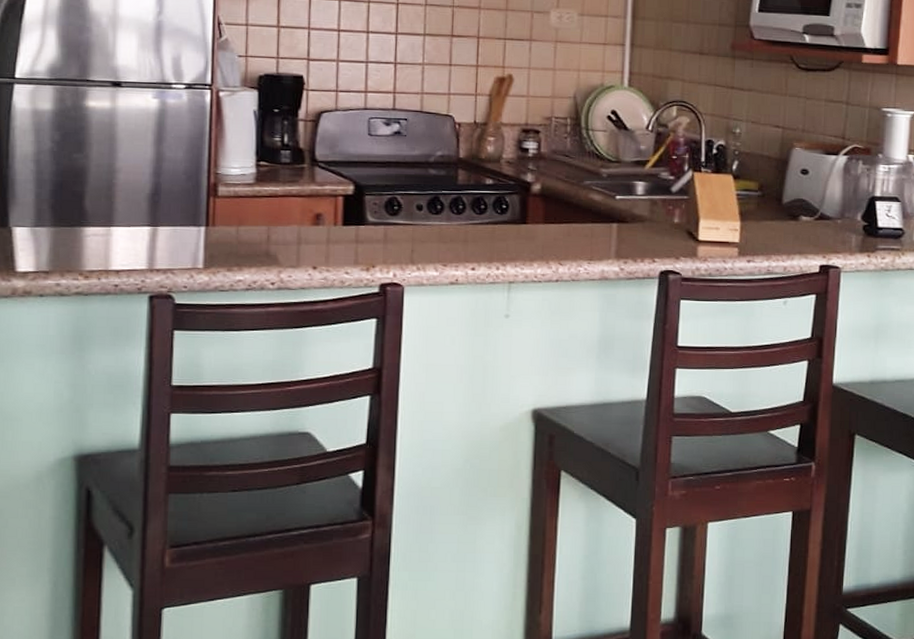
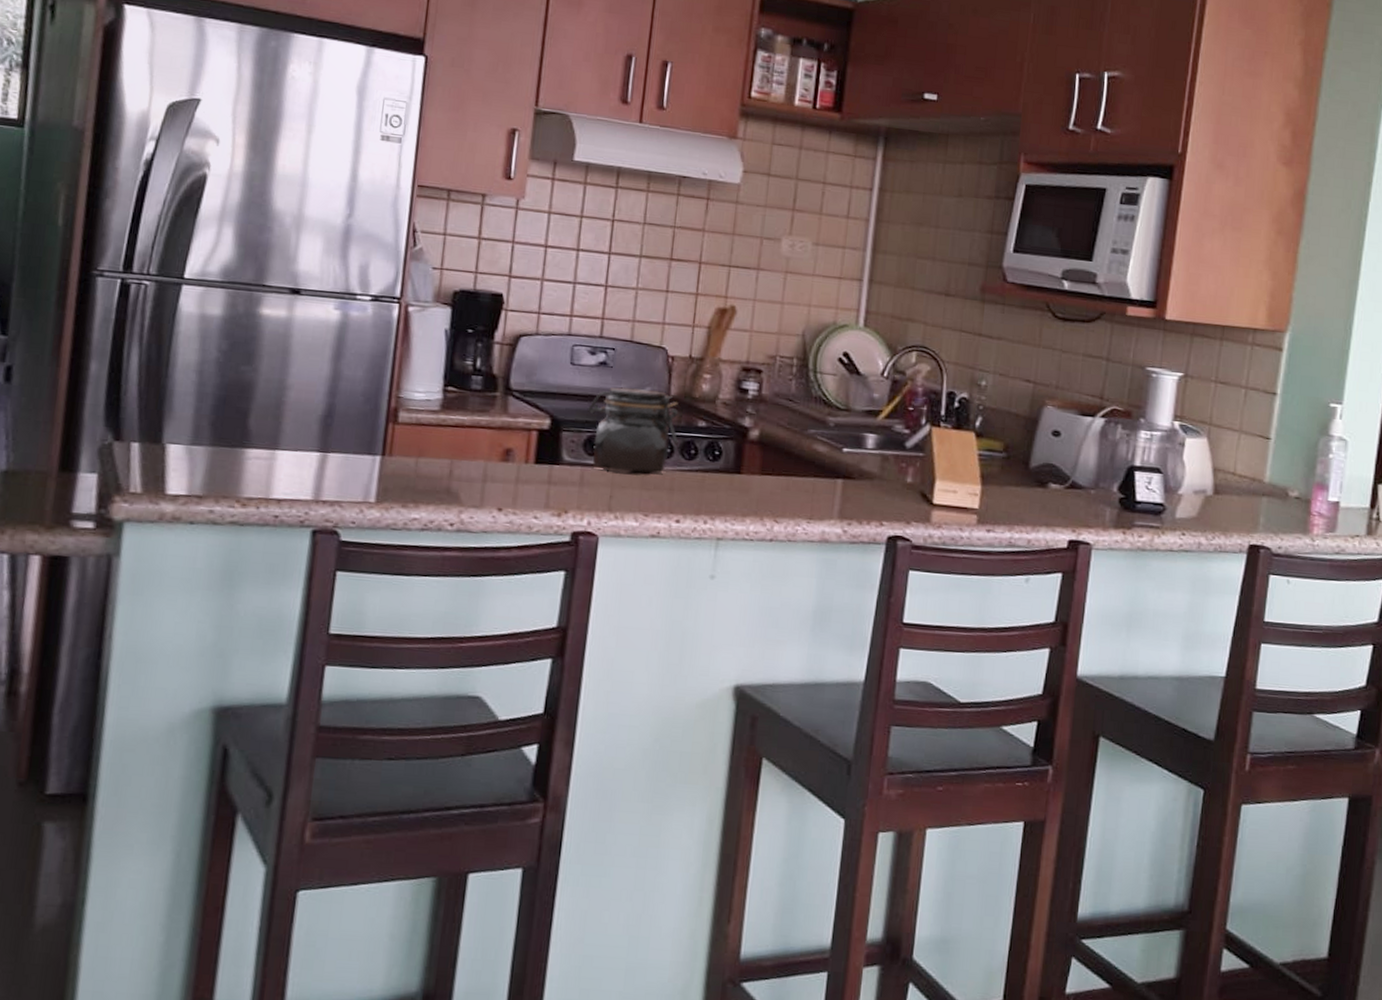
jar: none [387,152,469,232] -> present [588,386,679,477]

